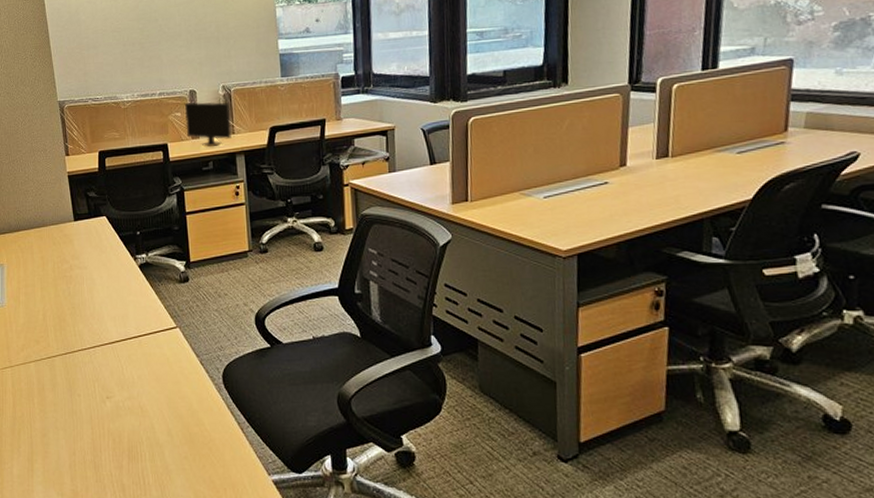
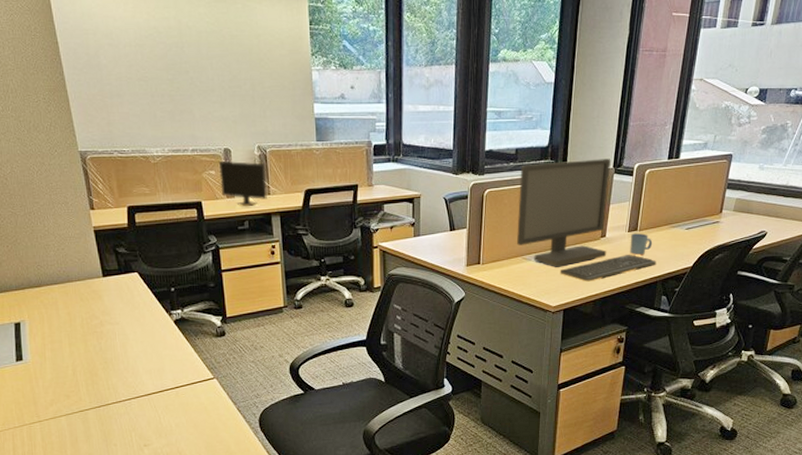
computer monitor: none [510,74,630,204] -> present [517,159,611,267]
computer keyboard: none [568,186,700,220] -> present [560,255,656,282]
mug: none [659,160,692,188] -> present [630,233,653,256]

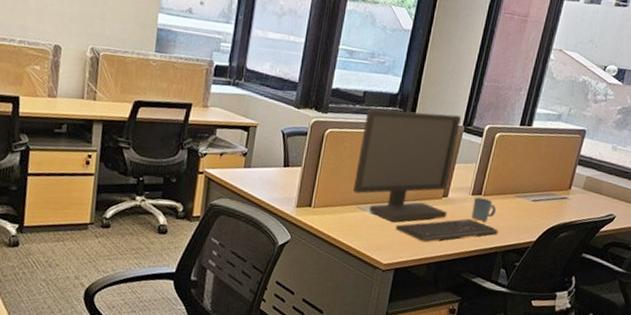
monitor: present [218,160,267,206] -> none [43,56,97,110]

